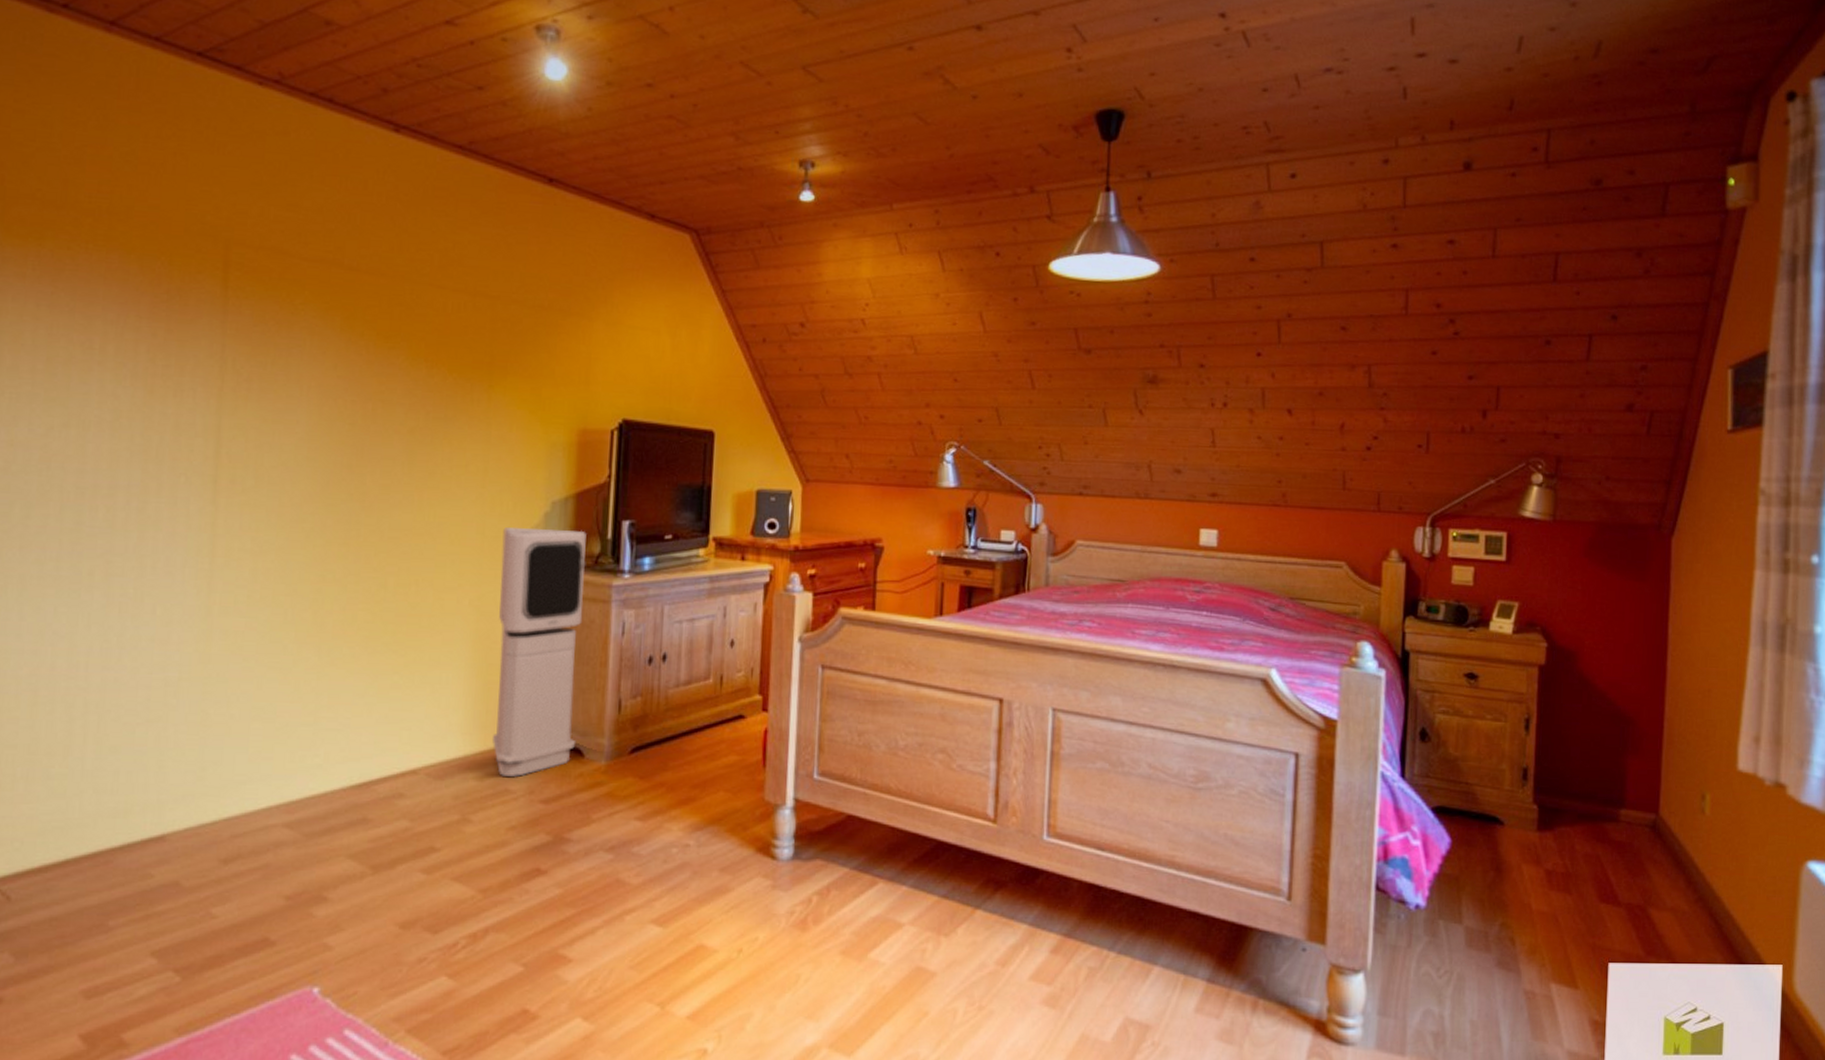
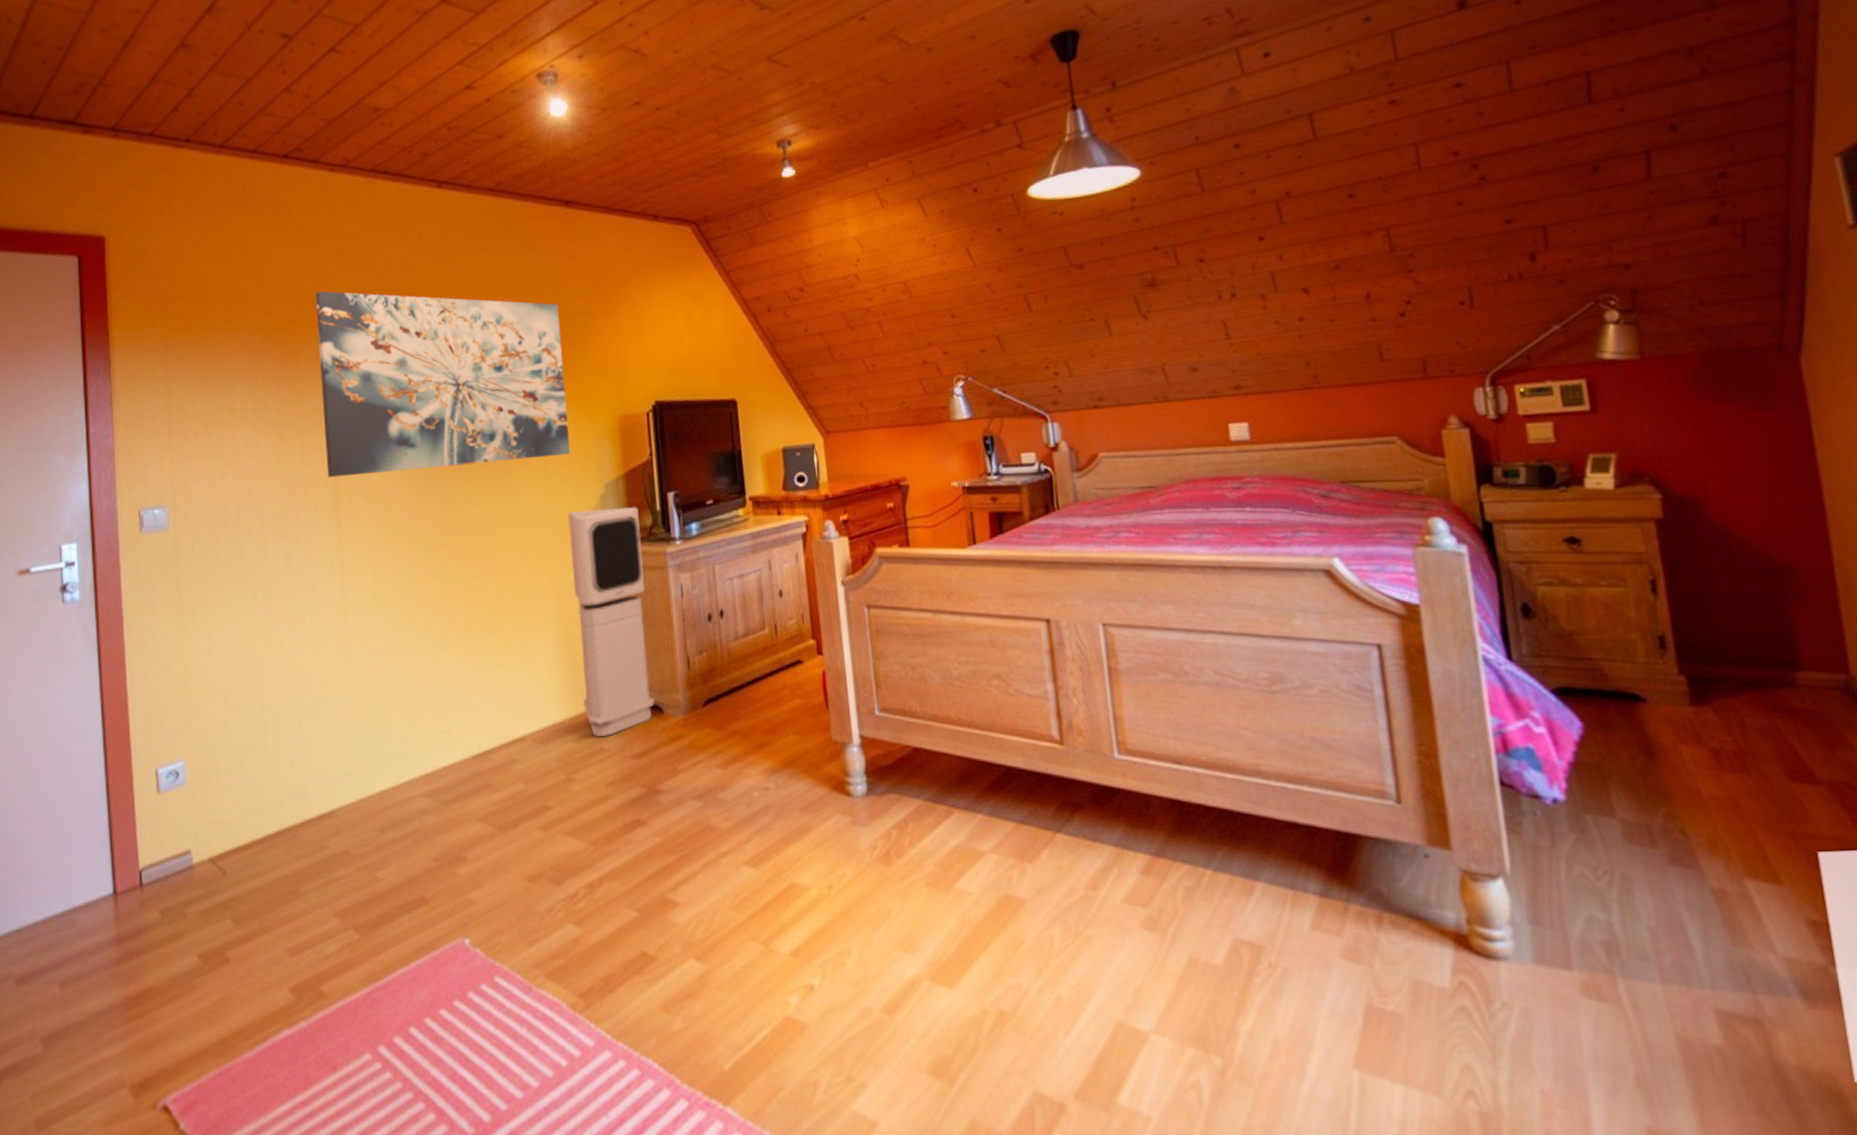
wall art: none [207,225,524,463] -> present [315,291,571,478]

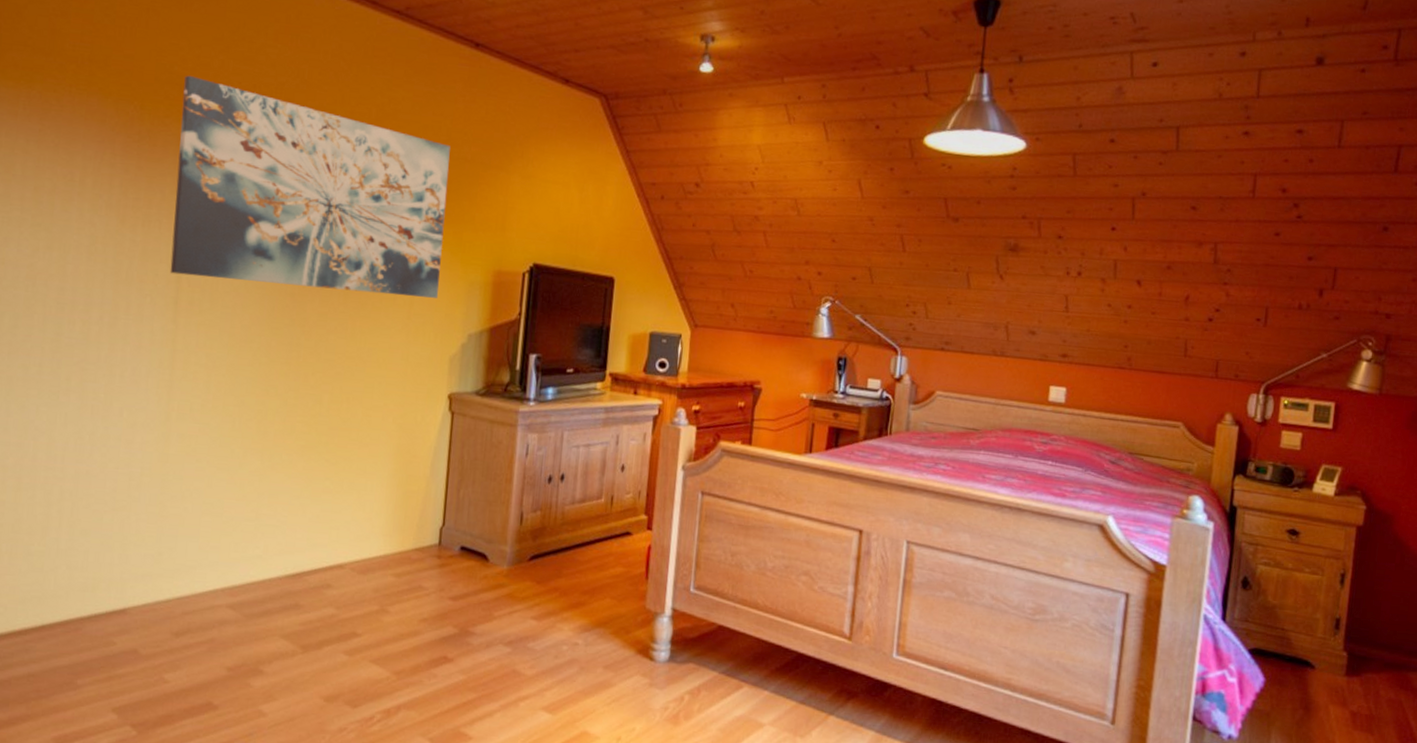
air purifier: present [568,506,655,737] -> none [409,355,498,576]

